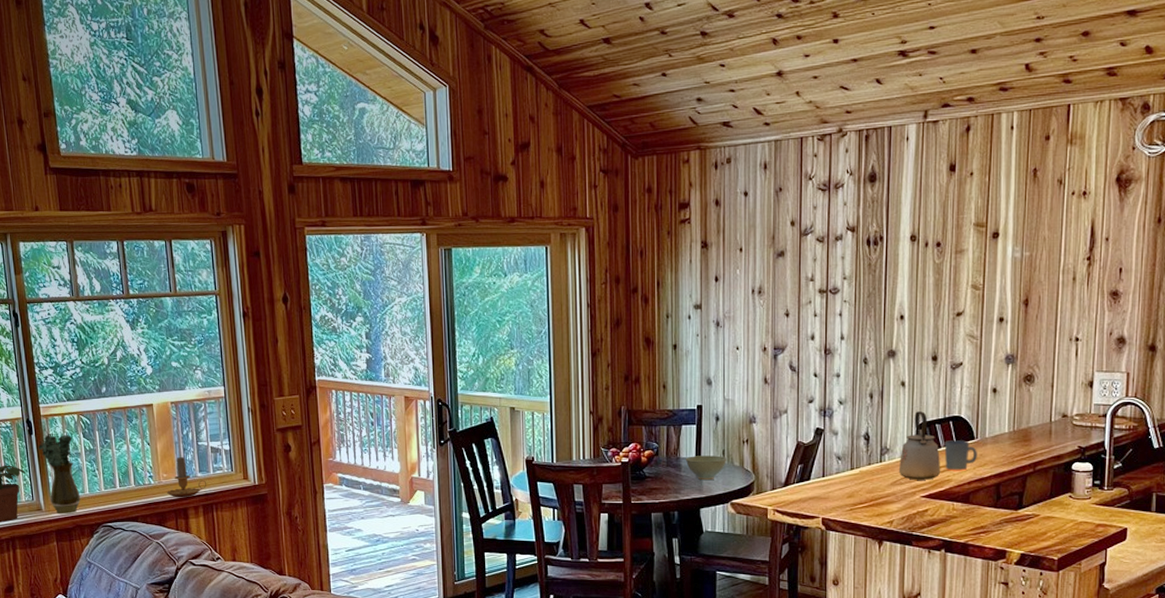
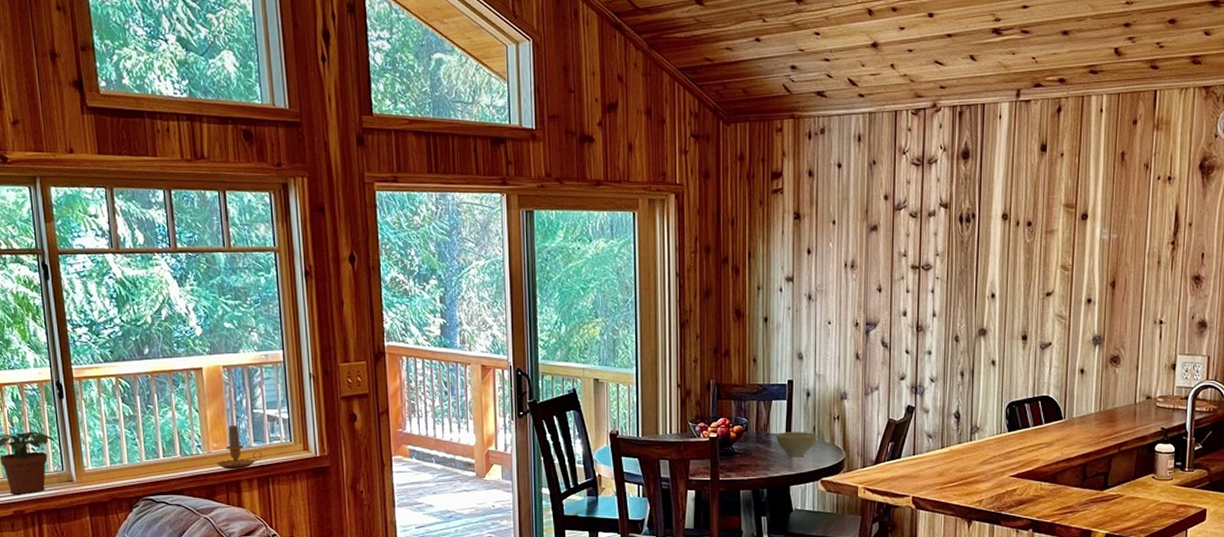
vase: present [38,431,80,515] -> none [69,394,118,487]
kettle: present [898,411,941,480] -> none [988,390,1030,459]
mug: present [944,440,977,471] -> none [1033,420,1065,451]

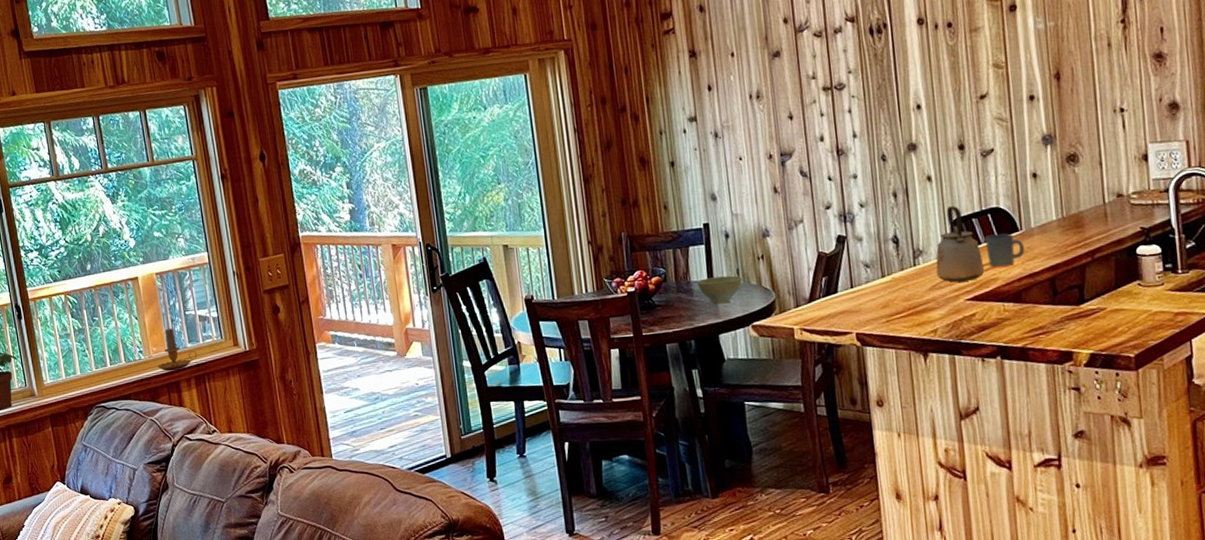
kettle: none [988,390,1030,459] -> present [935,206,985,283]
mug: none [1033,420,1065,451] -> present [984,233,1025,269]

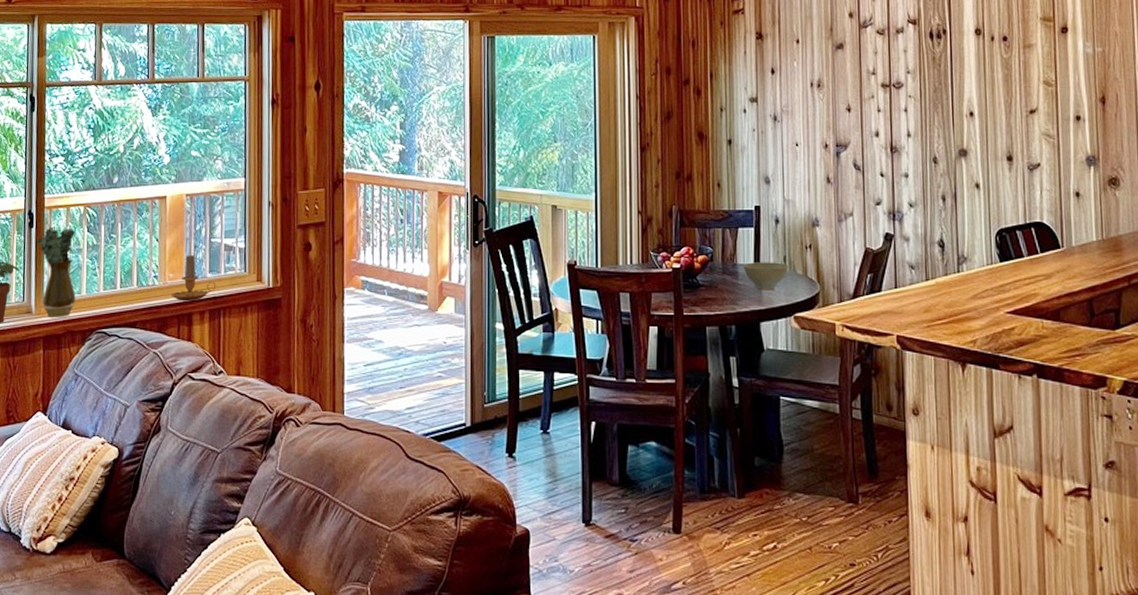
vase: none [28,314,73,399] -> present [37,223,76,319]
kettle: present [935,206,985,283] -> none [978,216,1026,293]
mug: present [984,233,1025,269] -> none [1027,249,1065,284]

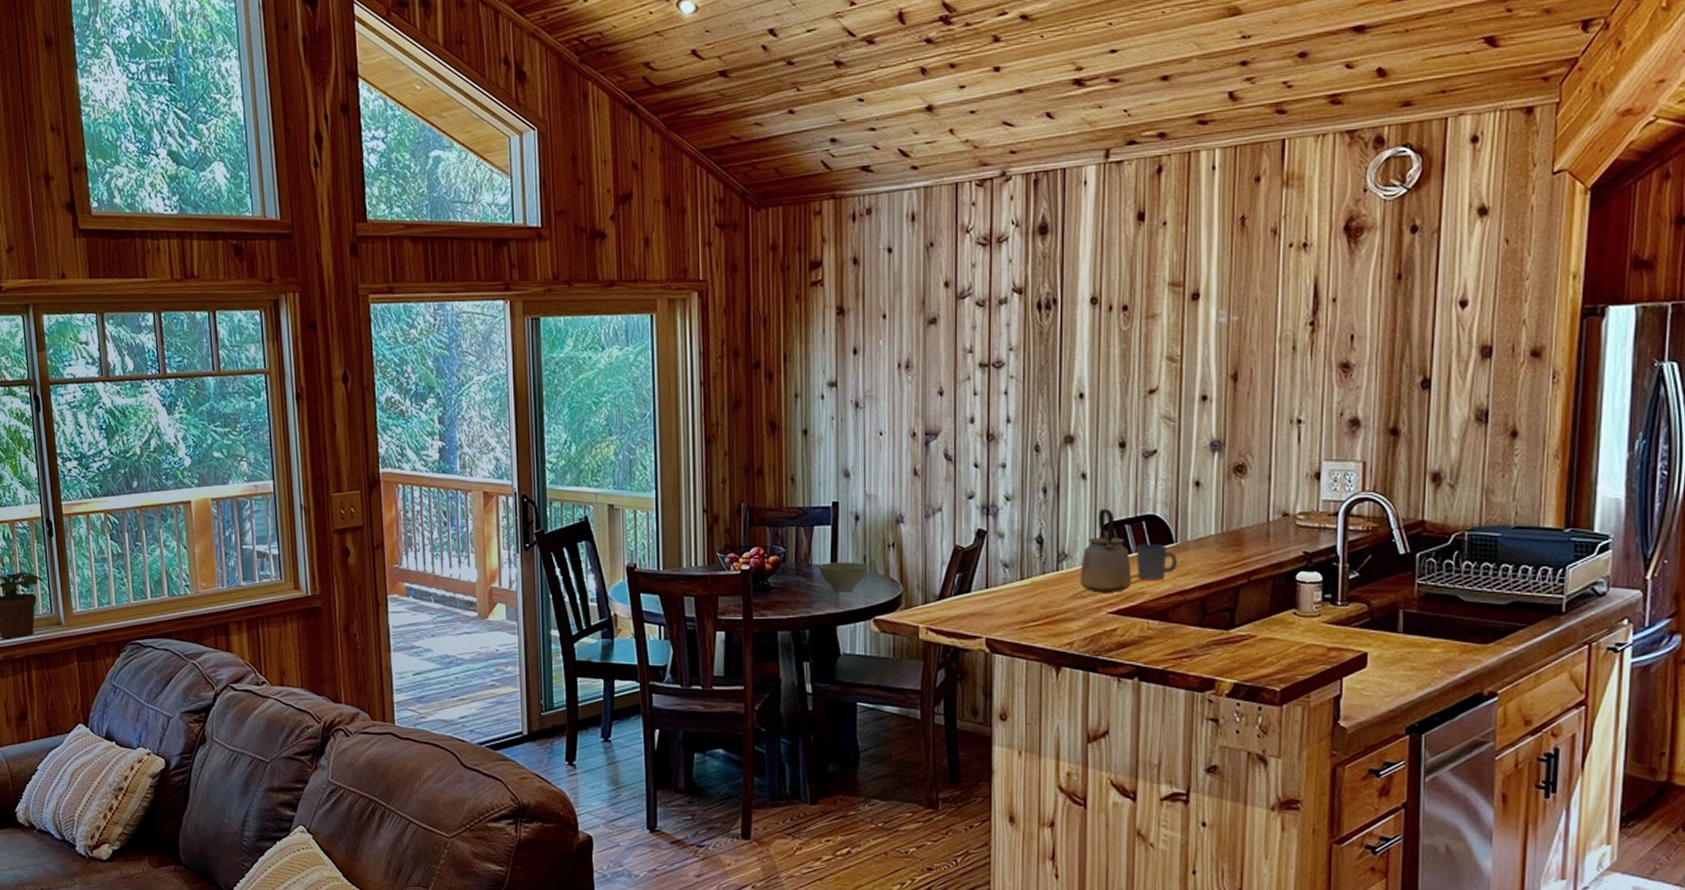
vase: present [37,223,76,319] -> none [59,532,106,630]
candle: present [171,253,217,302] -> none [204,560,252,611]
kettle: none [978,216,1026,293] -> present [1079,509,1132,592]
mug: none [1027,249,1065,284] -> present [1136,544,1177,582]

